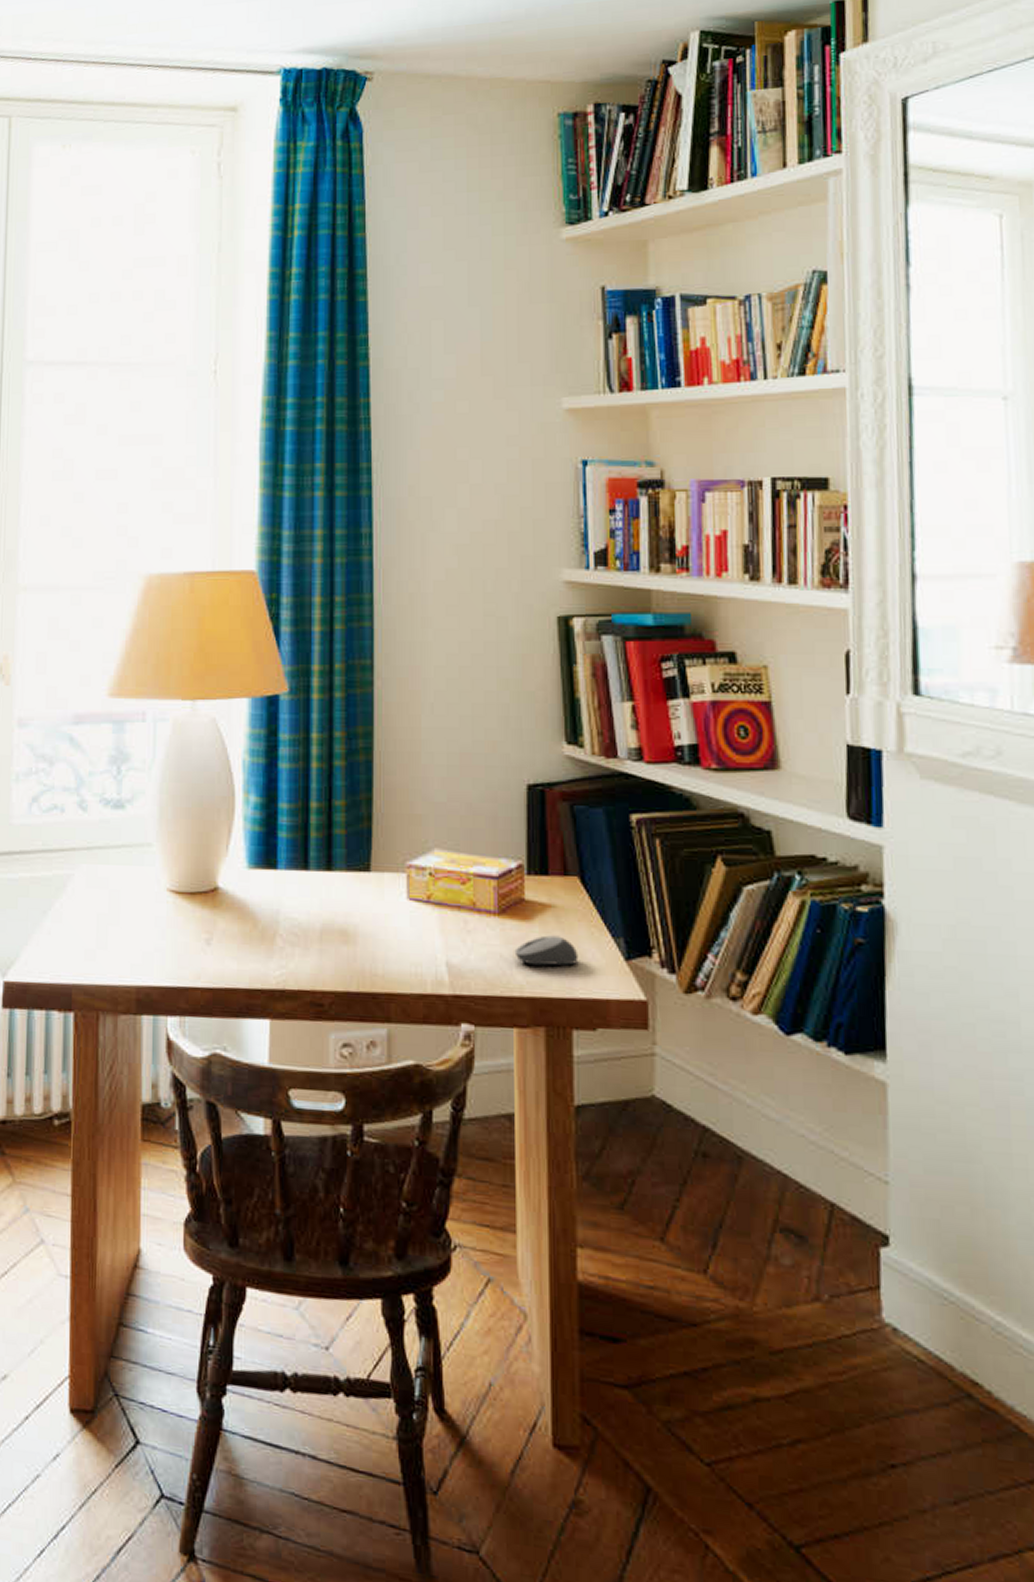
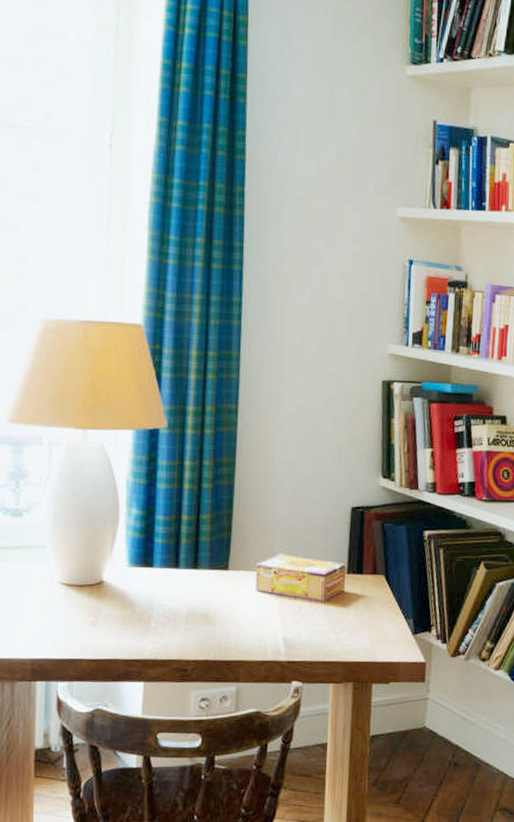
computer mouse: present [514,935,579,966] -> none [334,617,380,639]

